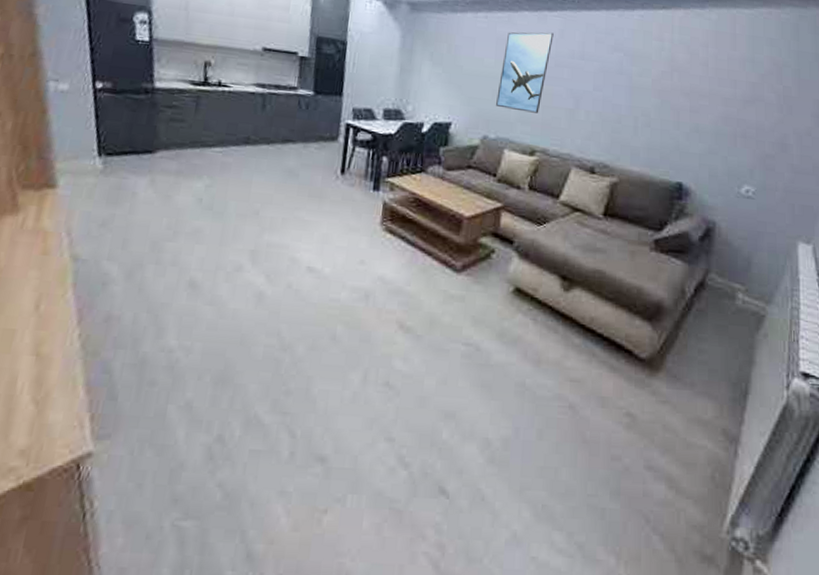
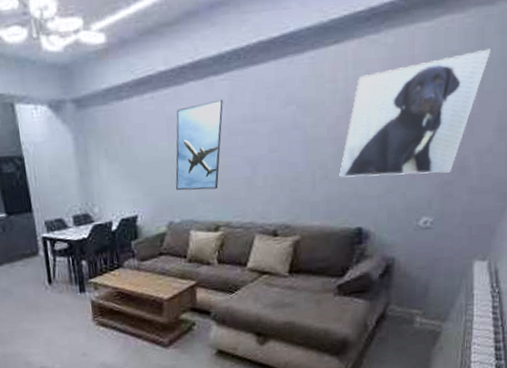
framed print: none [662,41,805,147] -> present [339,48,491,178]

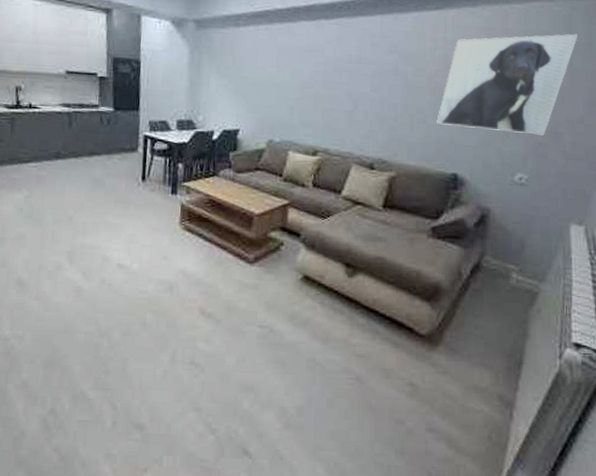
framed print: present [175,99,223,191] -> none [280,39,331,116]

